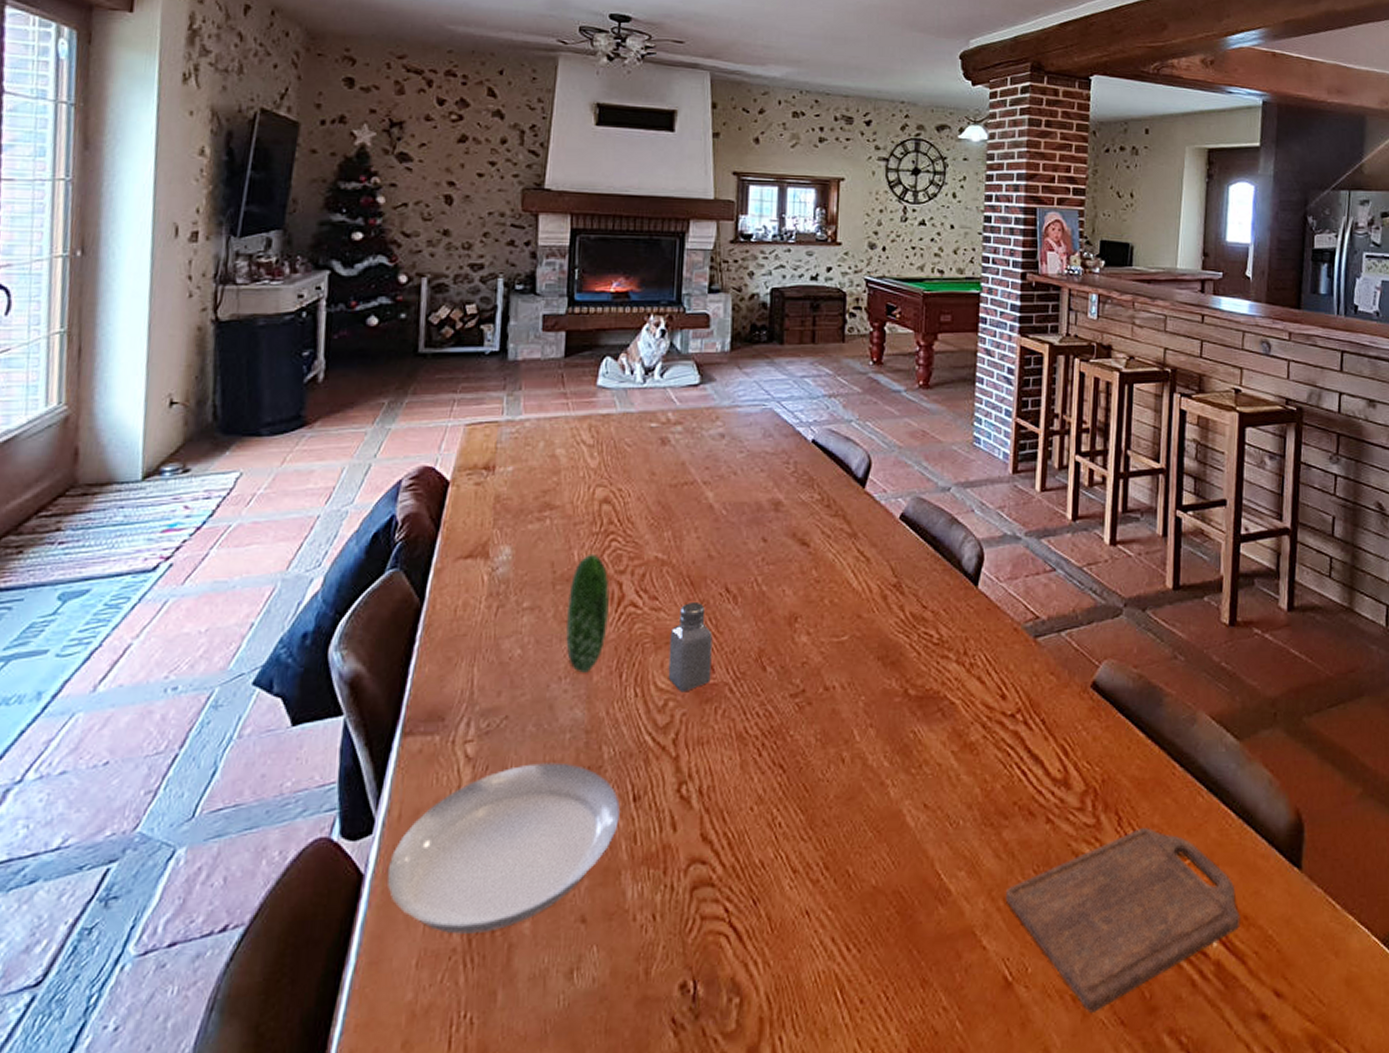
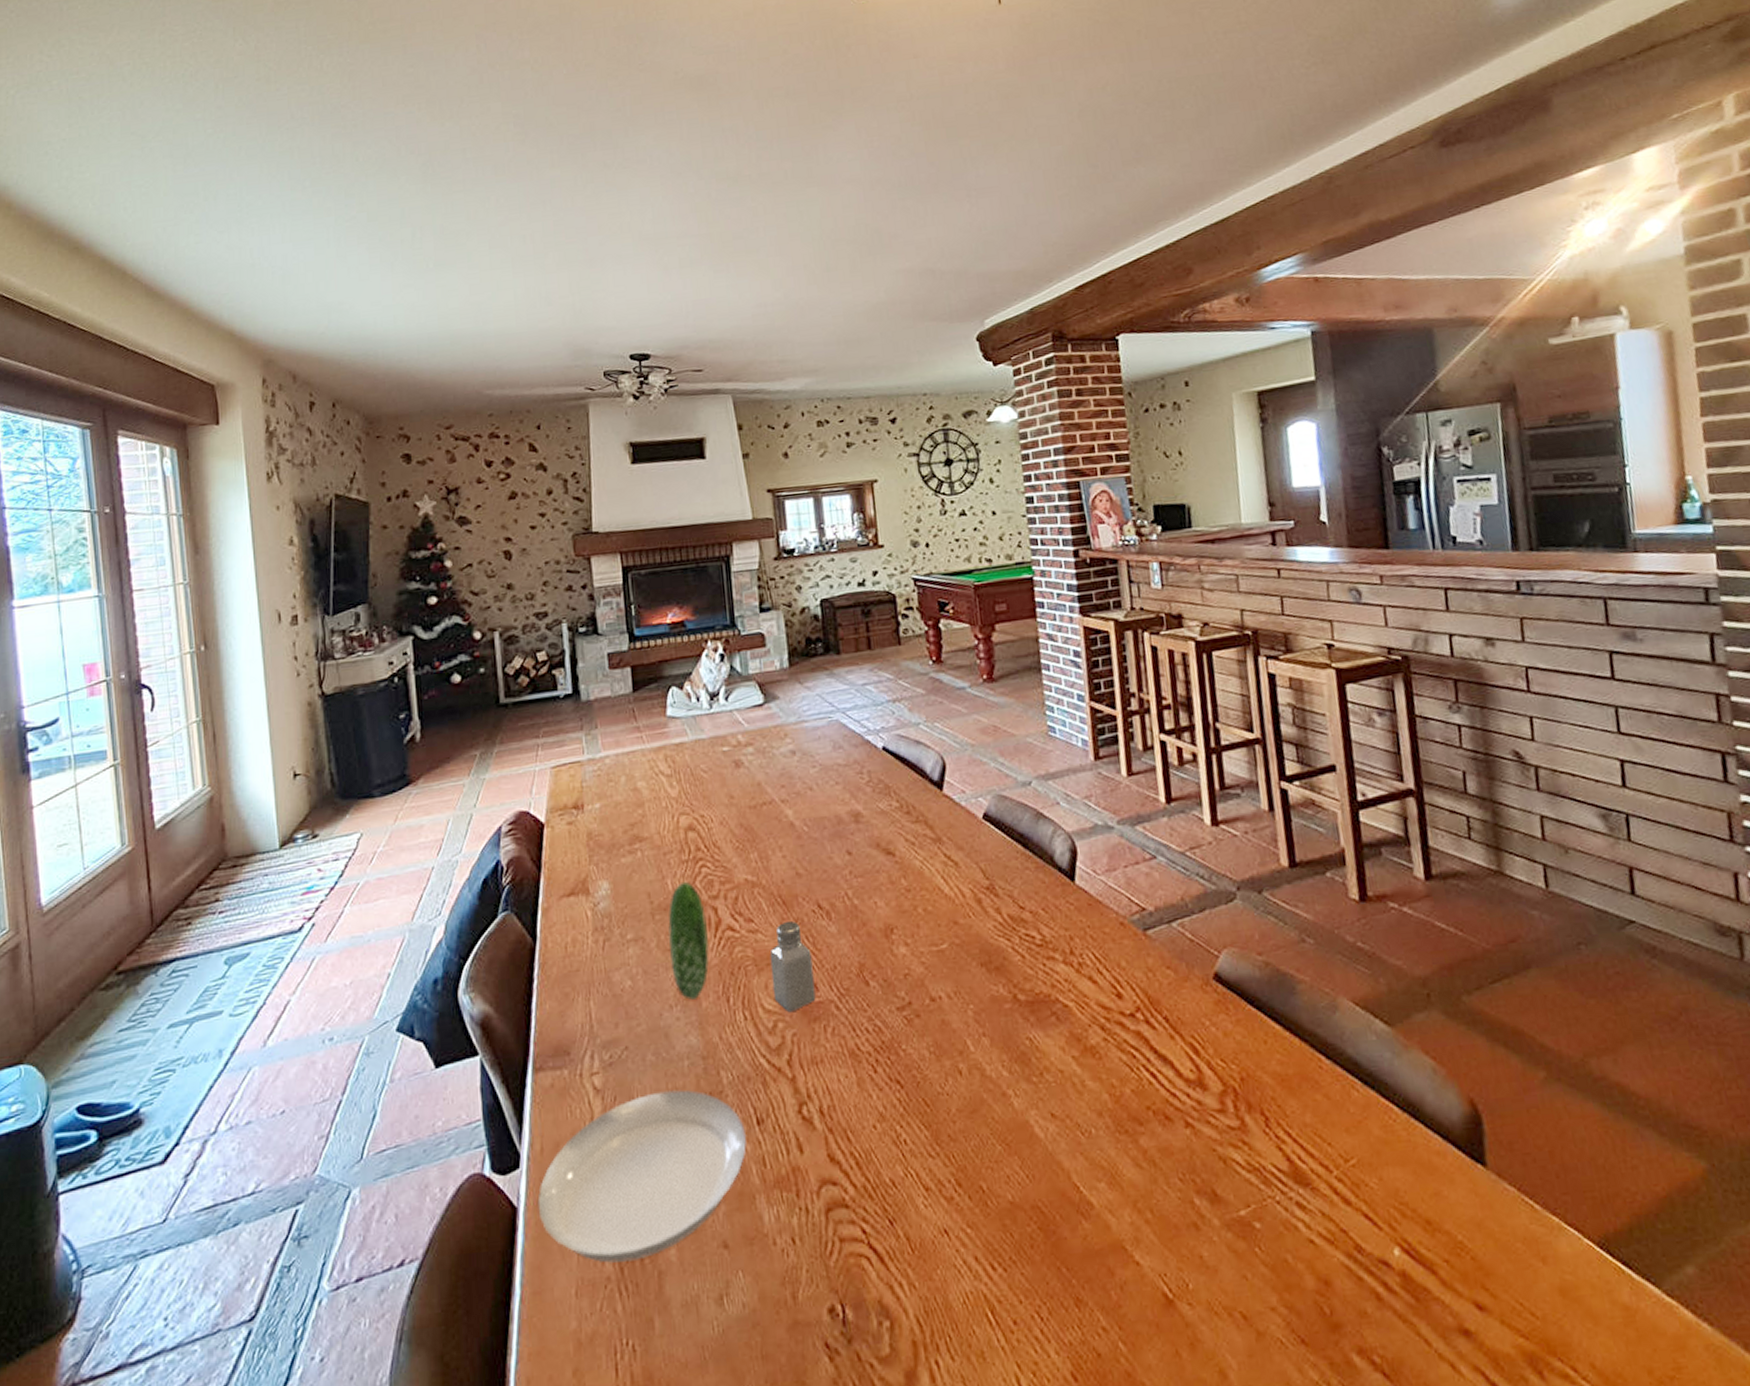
cutting board: present [1005,827,1241,1013] -> none [1152,1127,1423,1331]

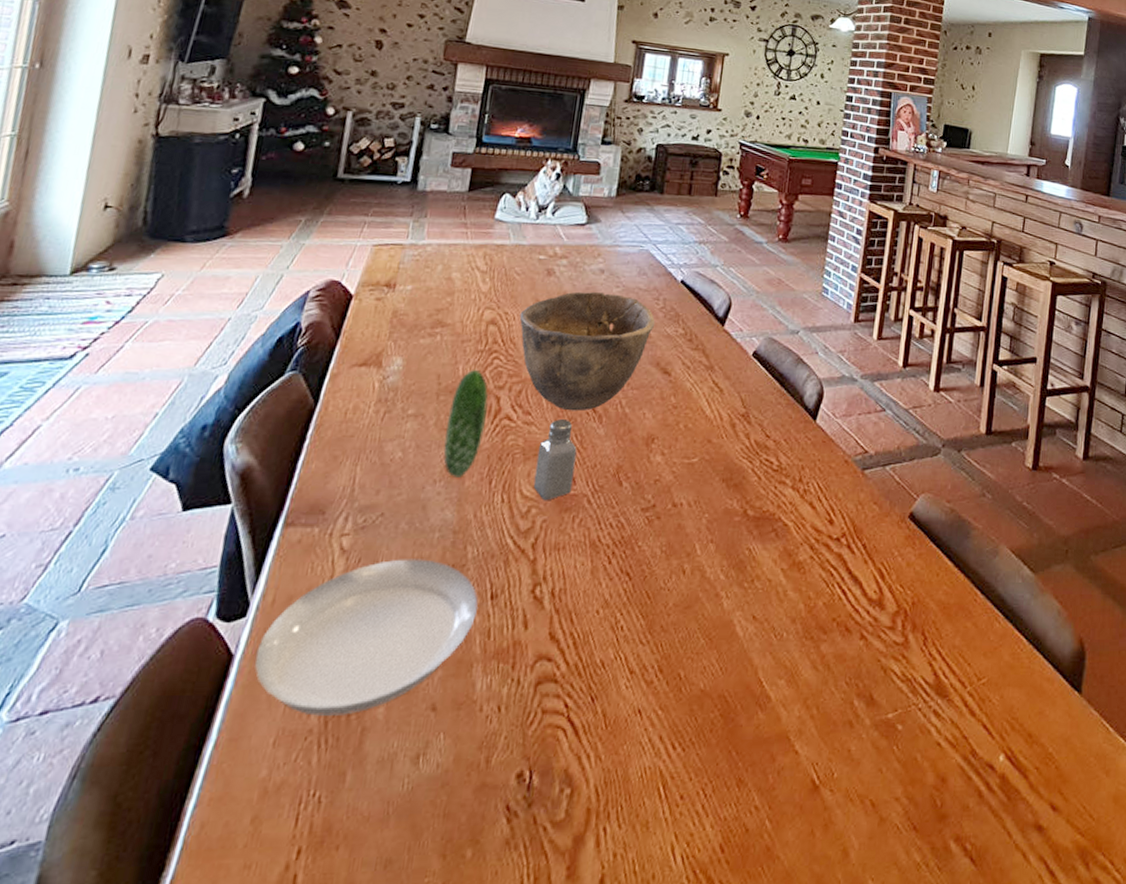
bowl: none [717,775,865,912] -> present [519,291,656,411]

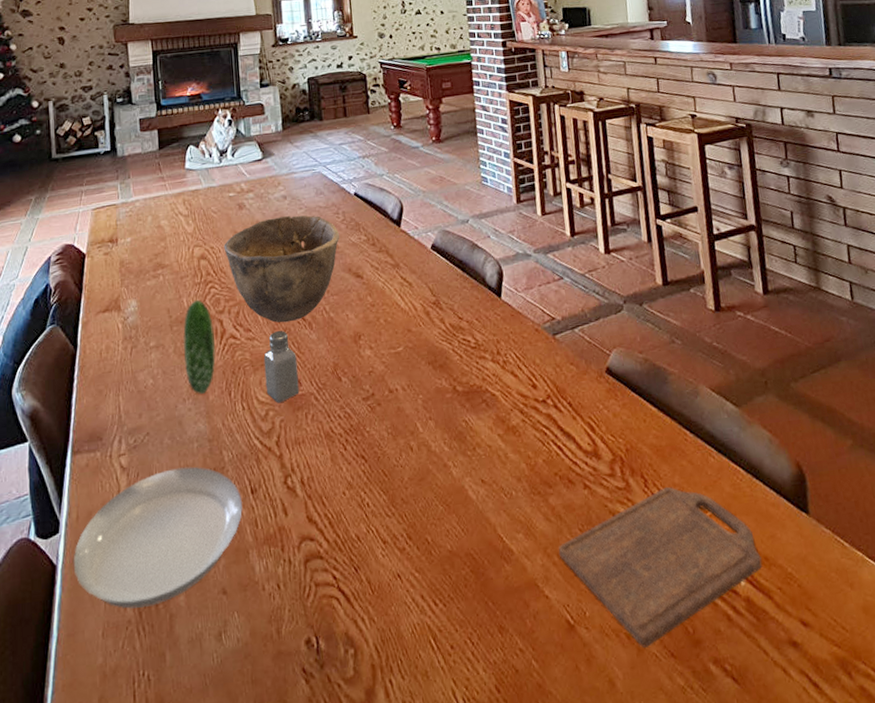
cutting board: none [818,647,1025,817] -> present [558,486,762,648]

